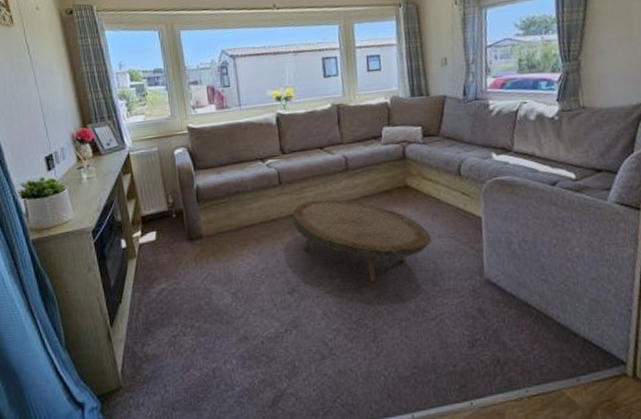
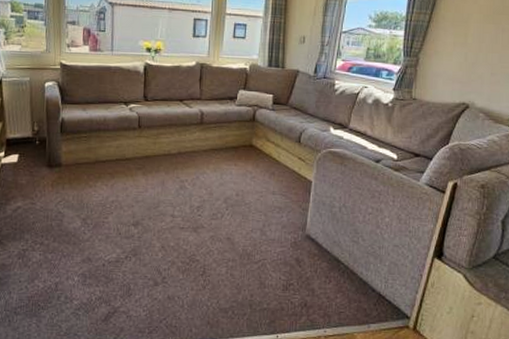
coffee table: present [290,199,432,283] -> none [144,146,267,226]

